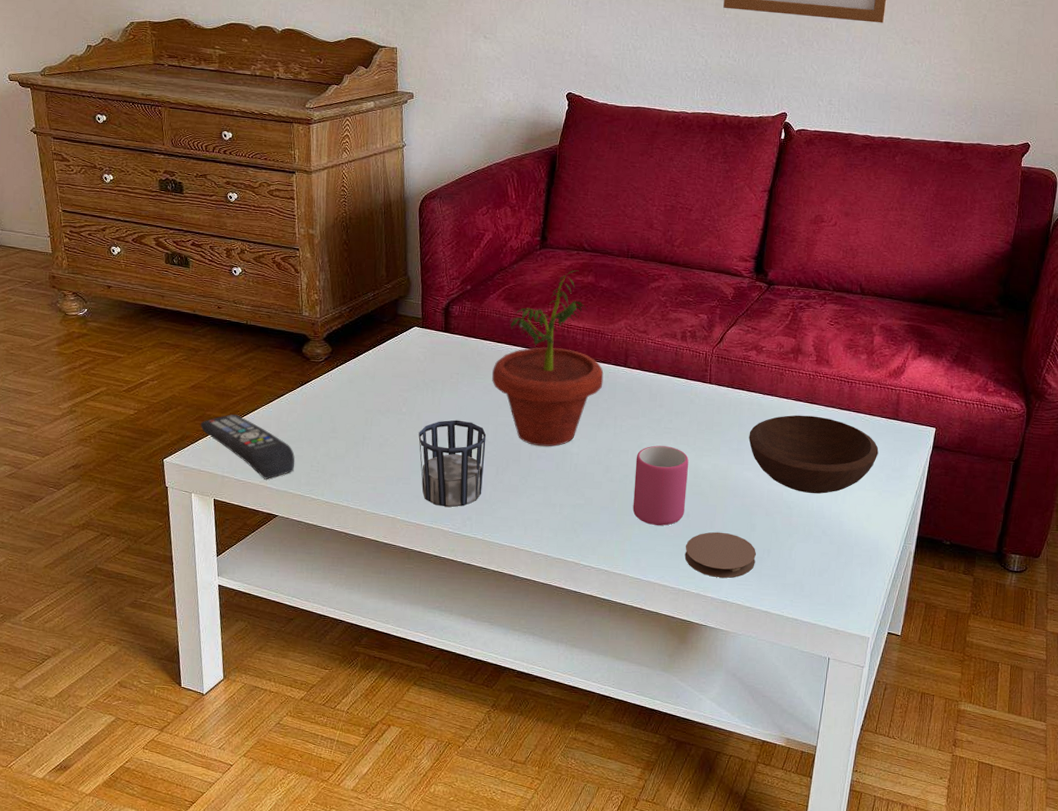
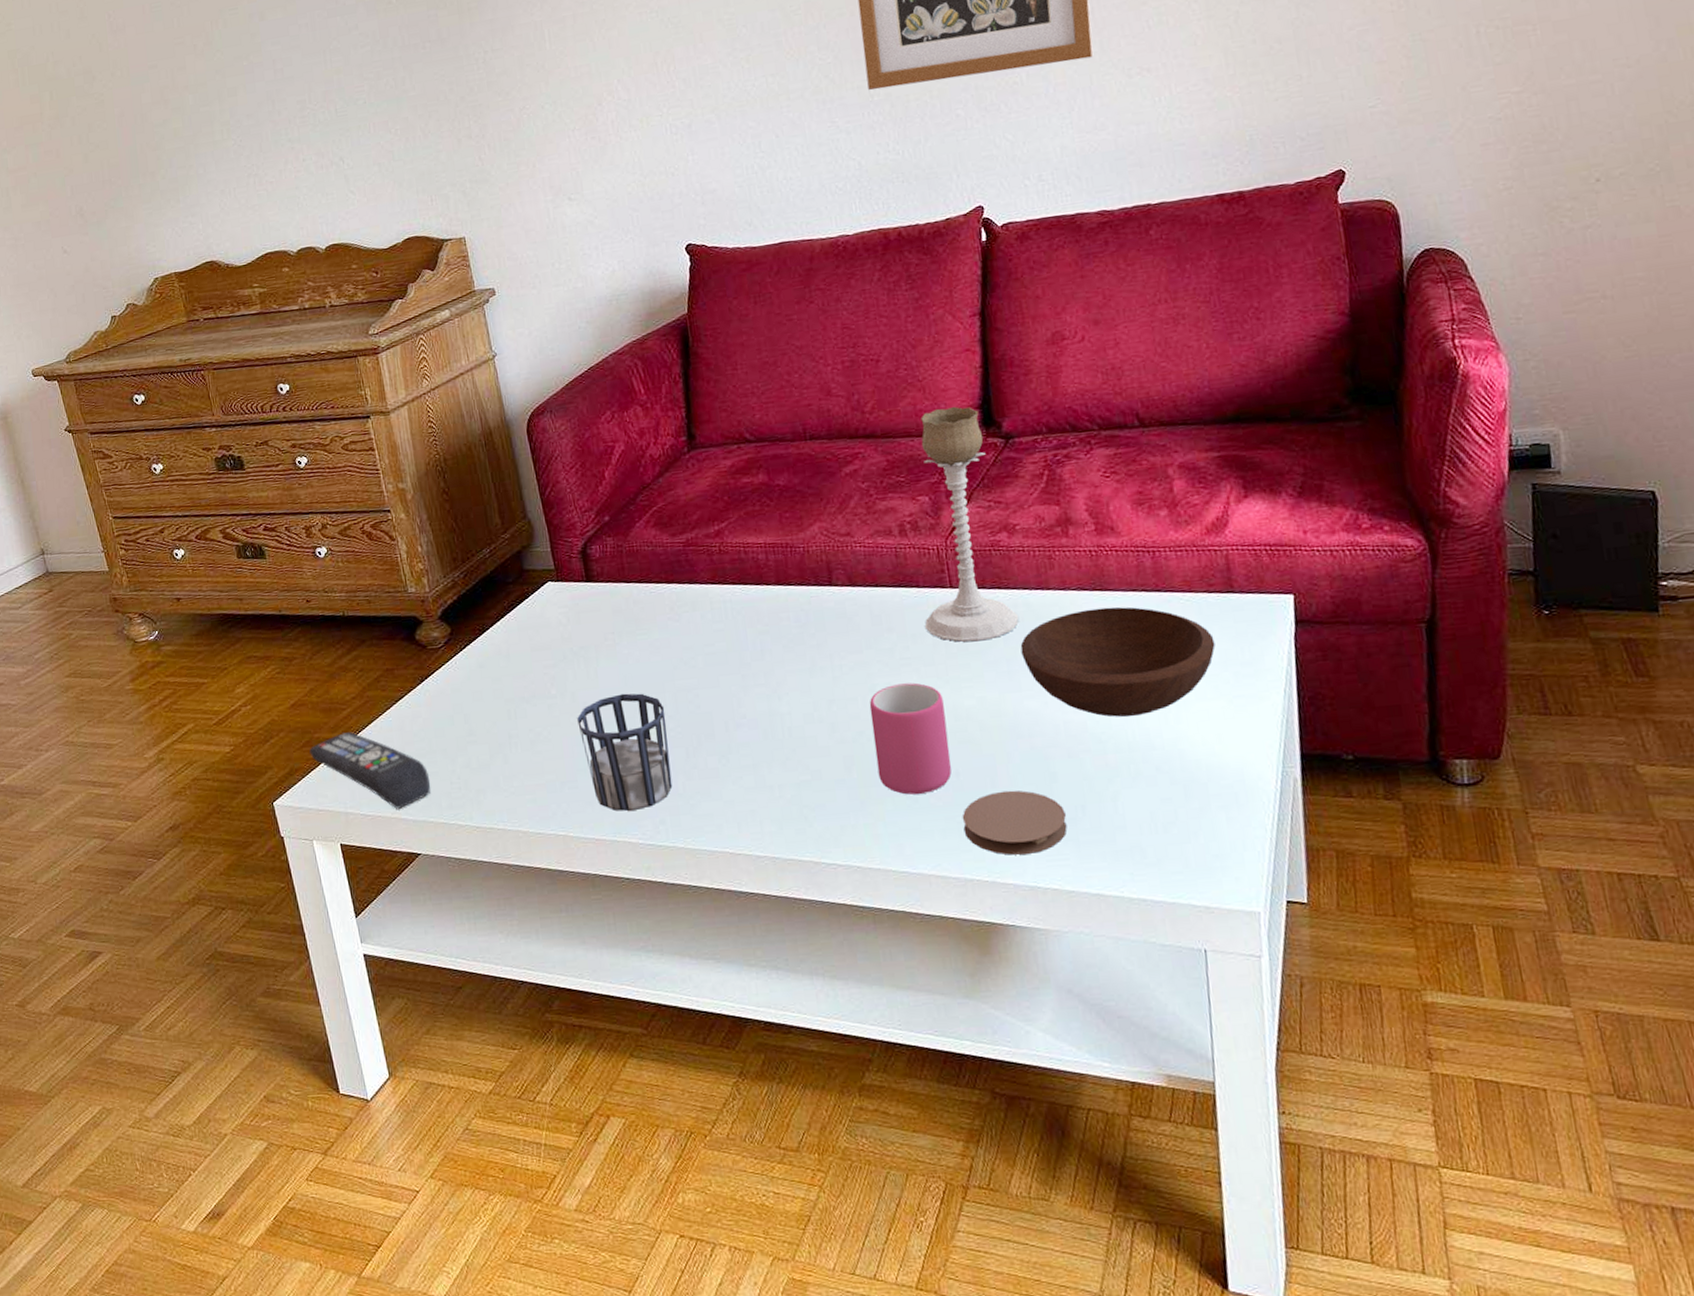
potted plant: present [492,270,604,447] -> none [656,470,806,711]
candle holder: none [686,254,754,425] -> present [920,406,1019,642]

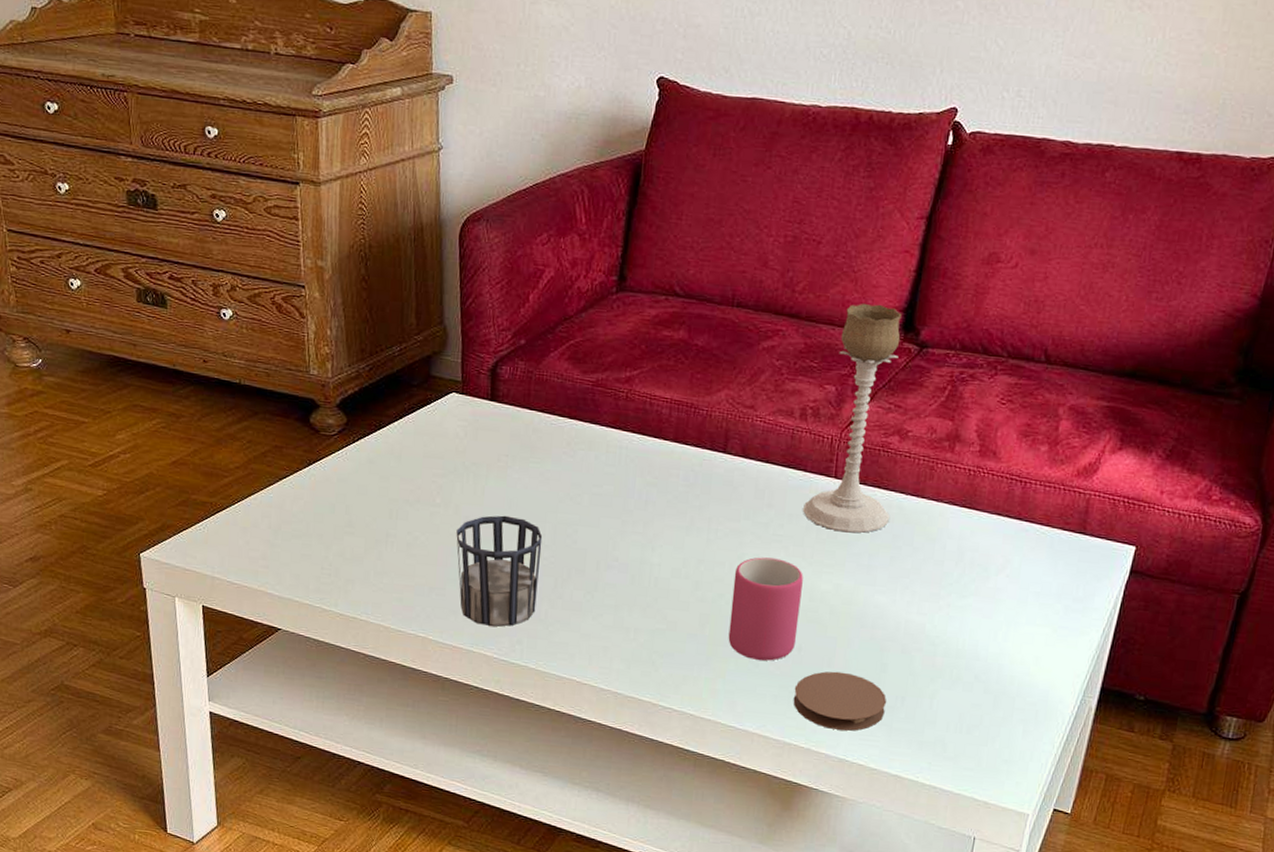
remote control: present [309,732,431,809] -> none [184,499,302,583]
bowl: present [1020,606,1216,717] -> none [883,523,1057,628]

